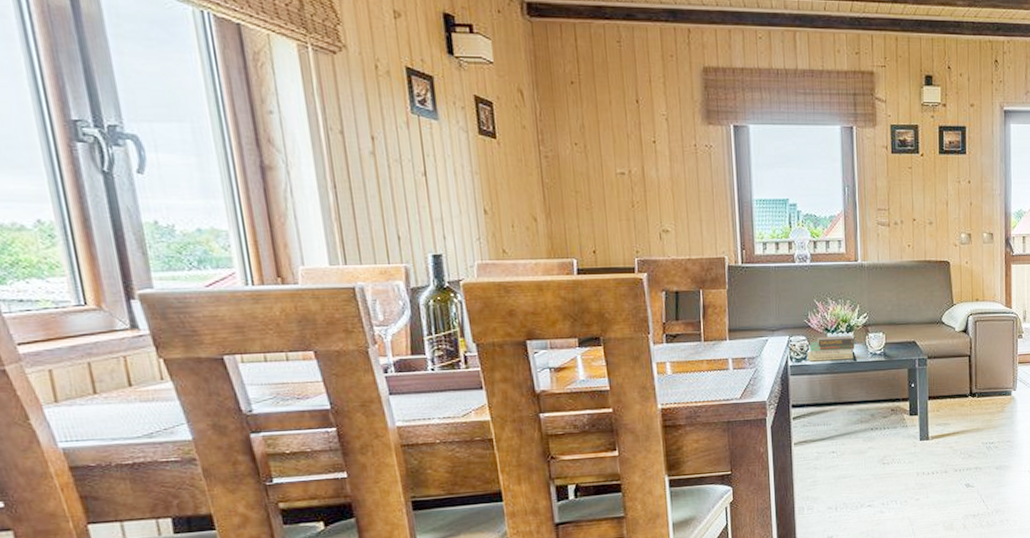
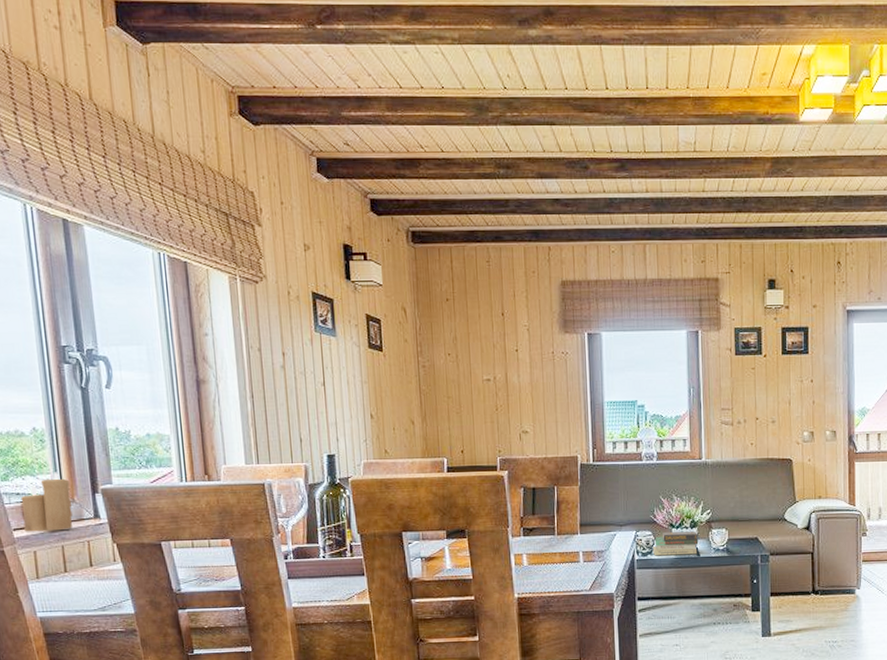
candle: none [25,274,101,347] -> present [21,472,73,532]

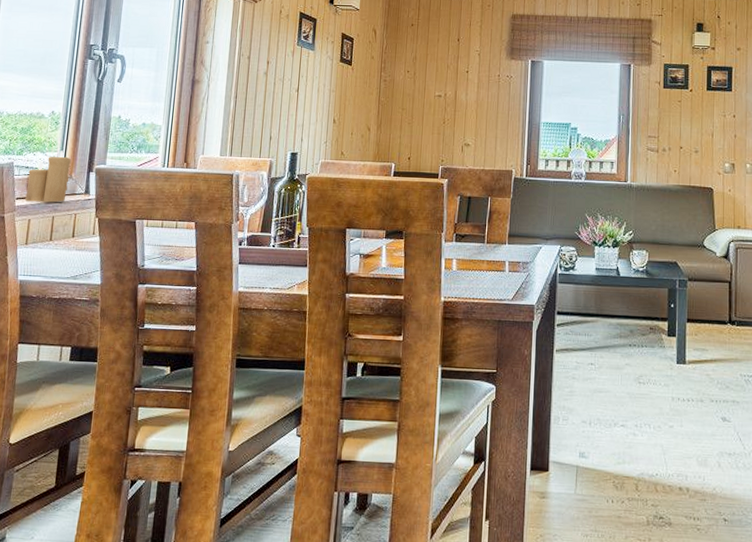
books: present [652,532,699,556] -> none [574,249,620,274]

